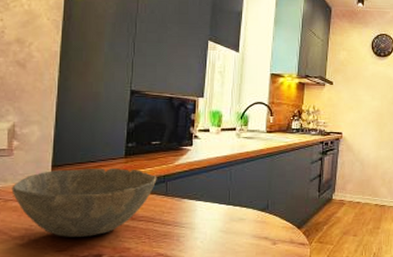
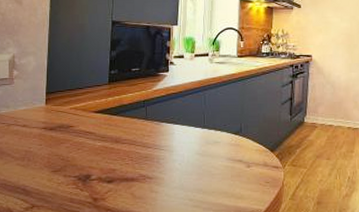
bowl: present [11,168,157,237] -> none [13,94,138,159]

